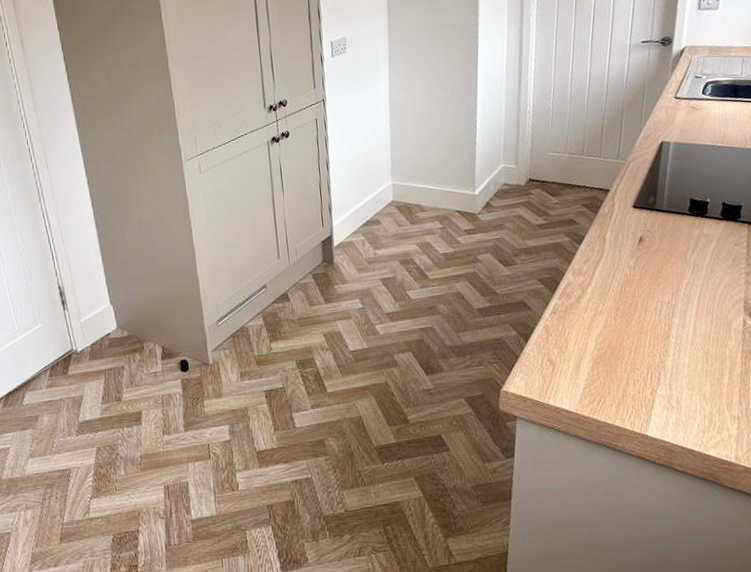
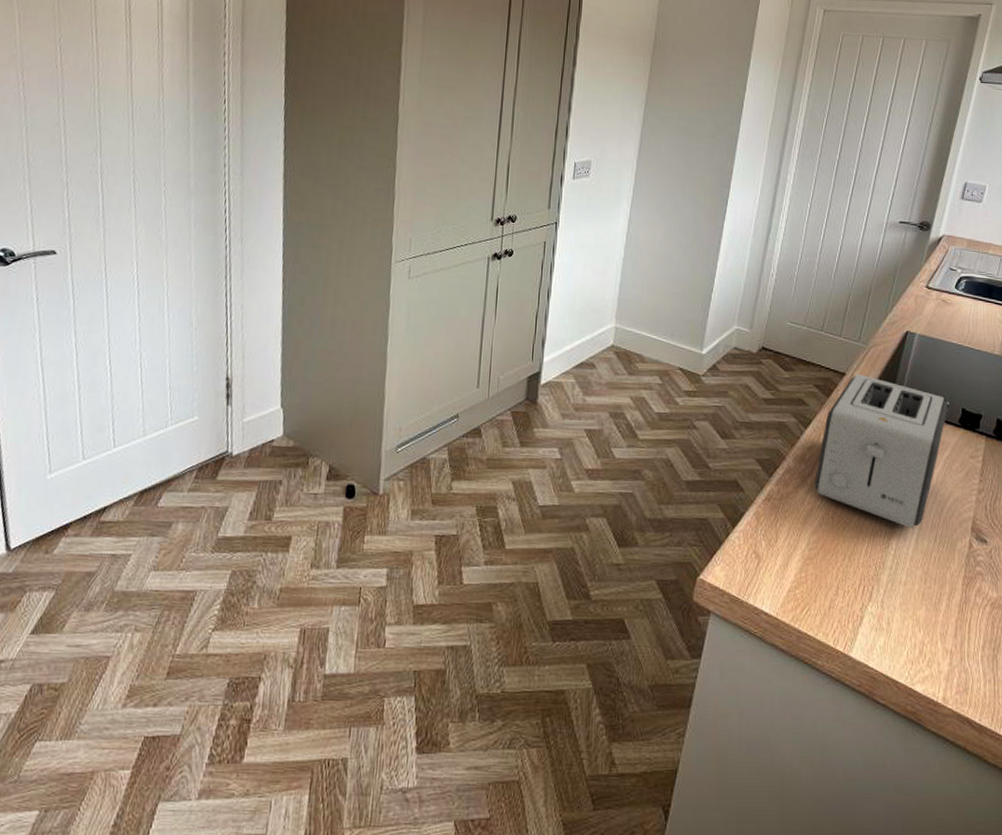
toaster: none [594,187,710,318] -> present [815,374,949,529]

